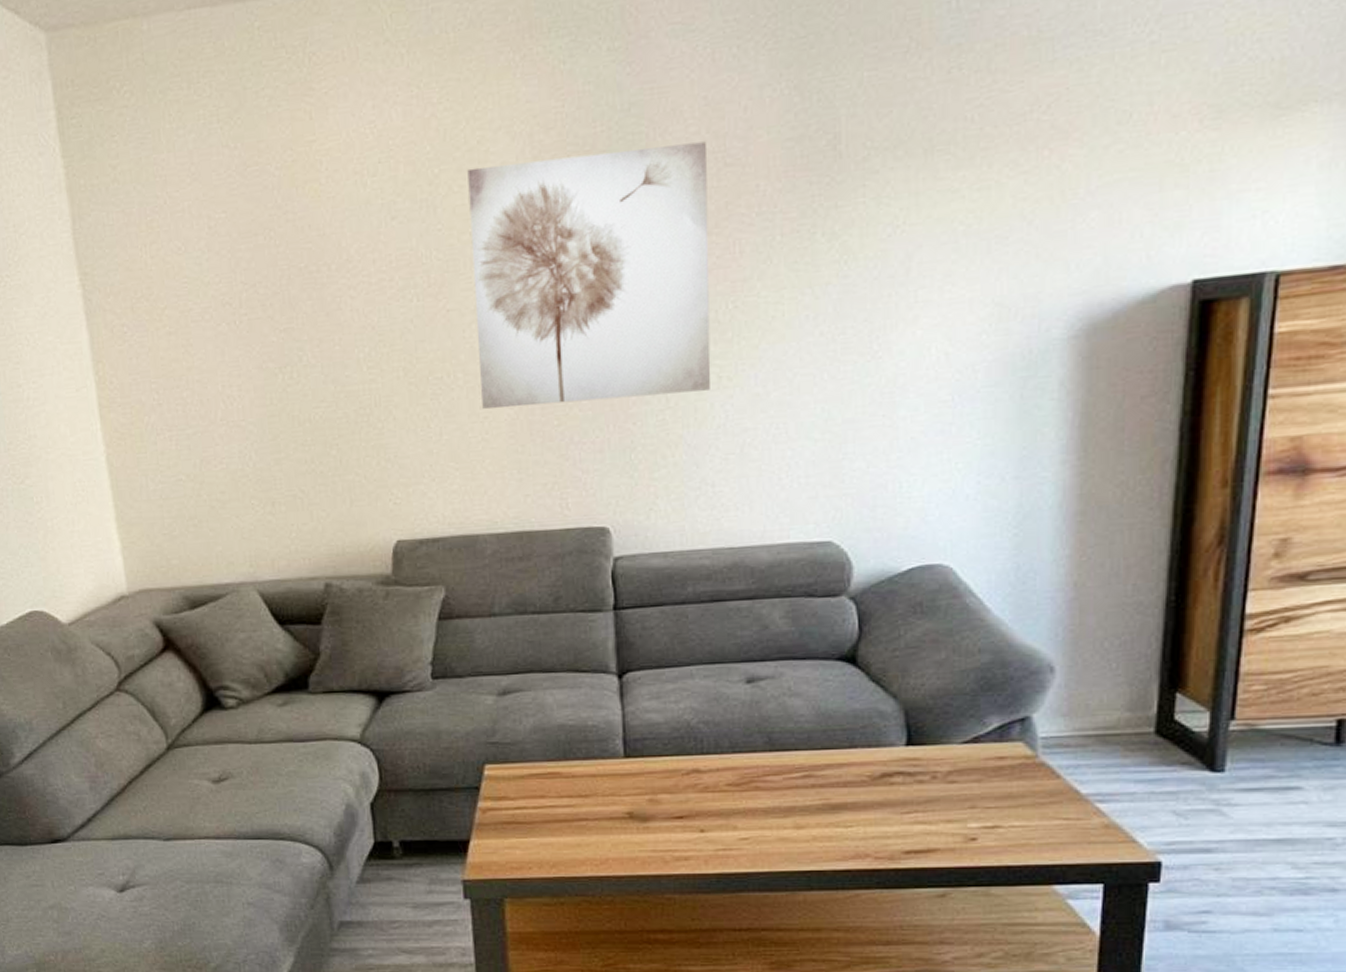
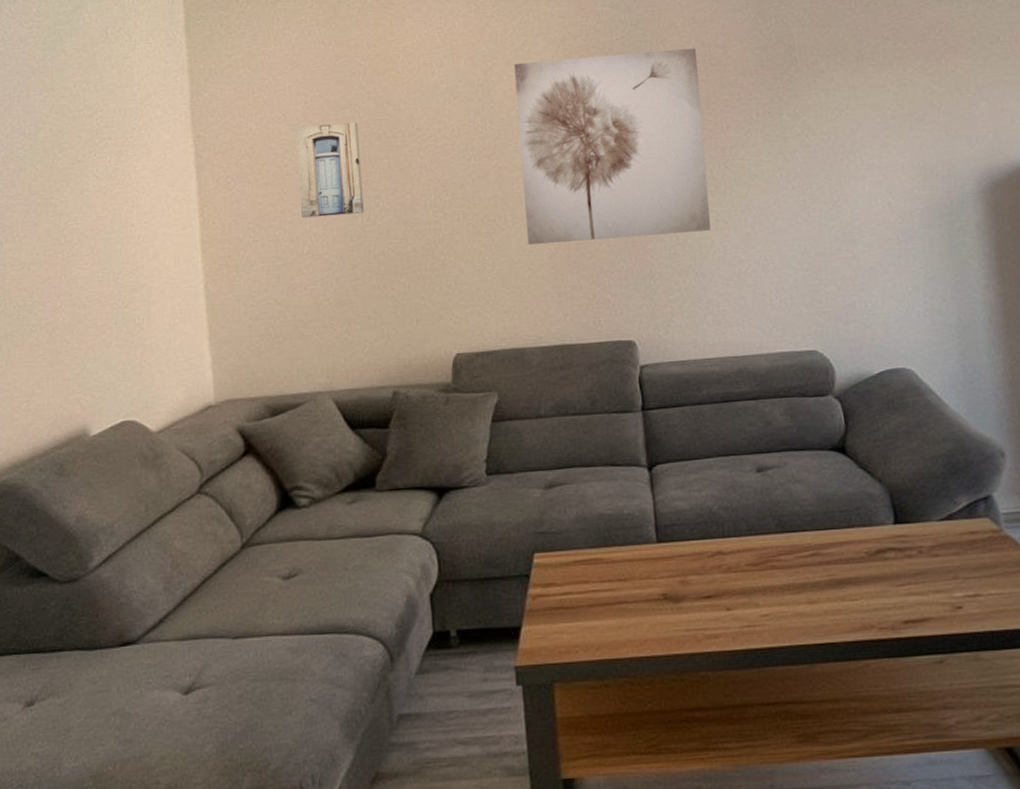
wall art: none [198,252,285,377] -> present [295,122,364,218]

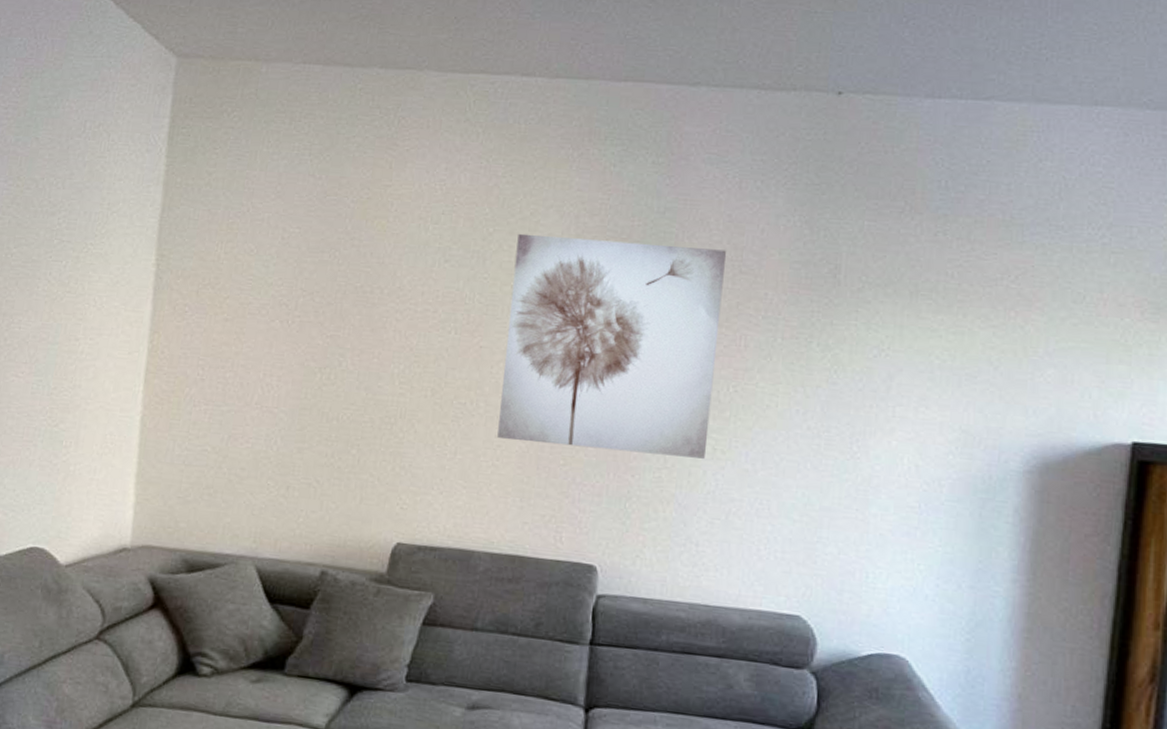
wall art: present [295,122,364,218] -> none [257,263,335,370]

